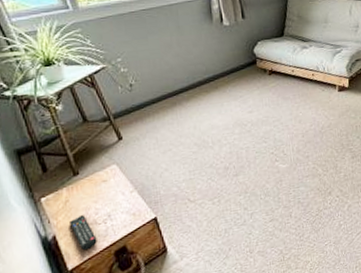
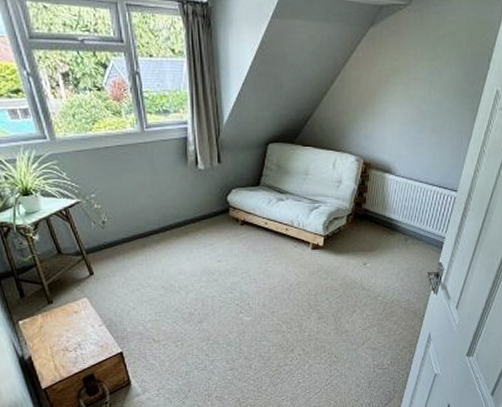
remote control: present [70,215,97,251] -> none [44,341,68,373]

